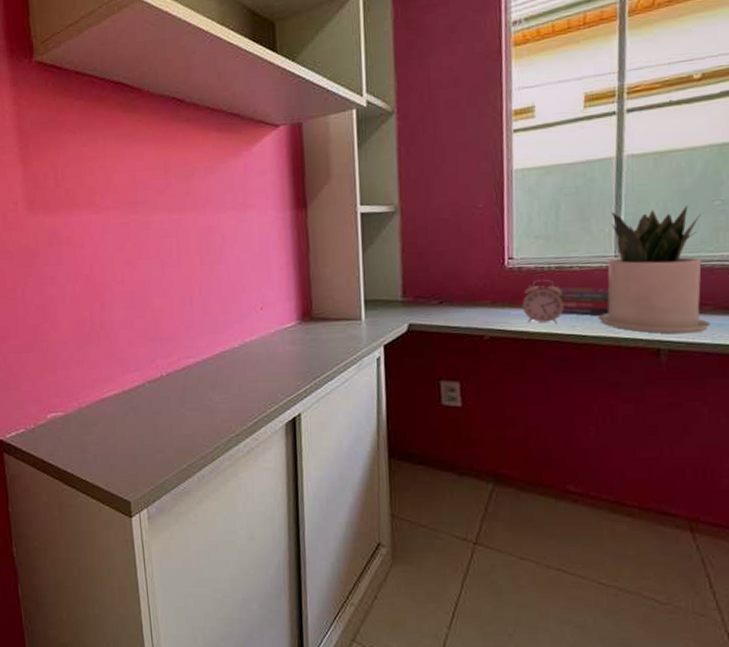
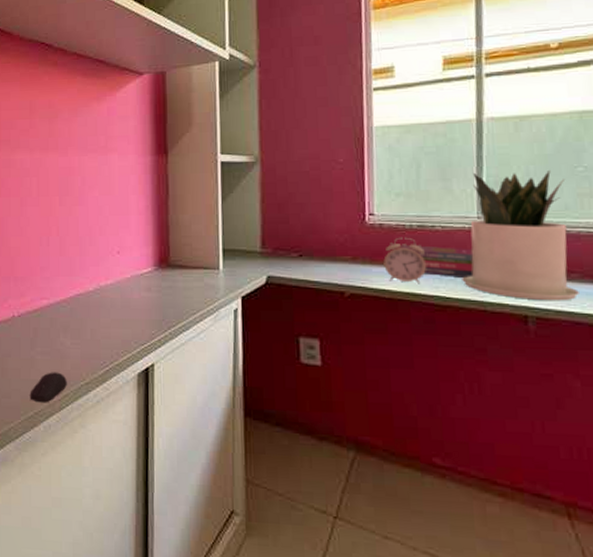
computer mouse: none [182,426,218,456] -> present [29,372,67,403]

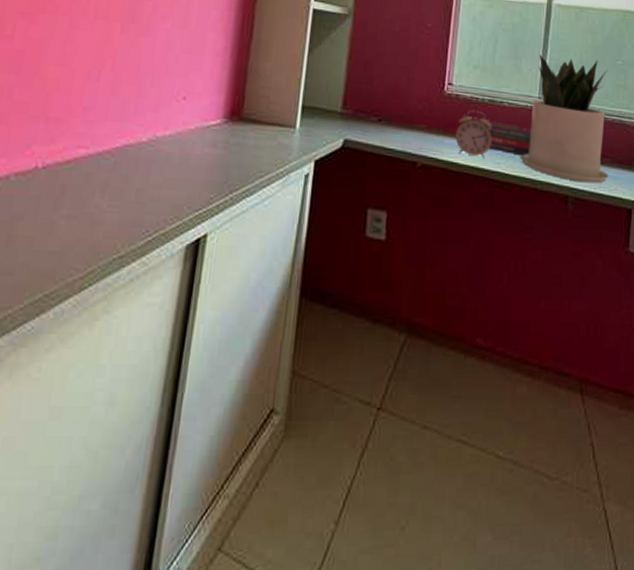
computer mouse: present [29,372,67,403] -> none [41,241,96,282]

